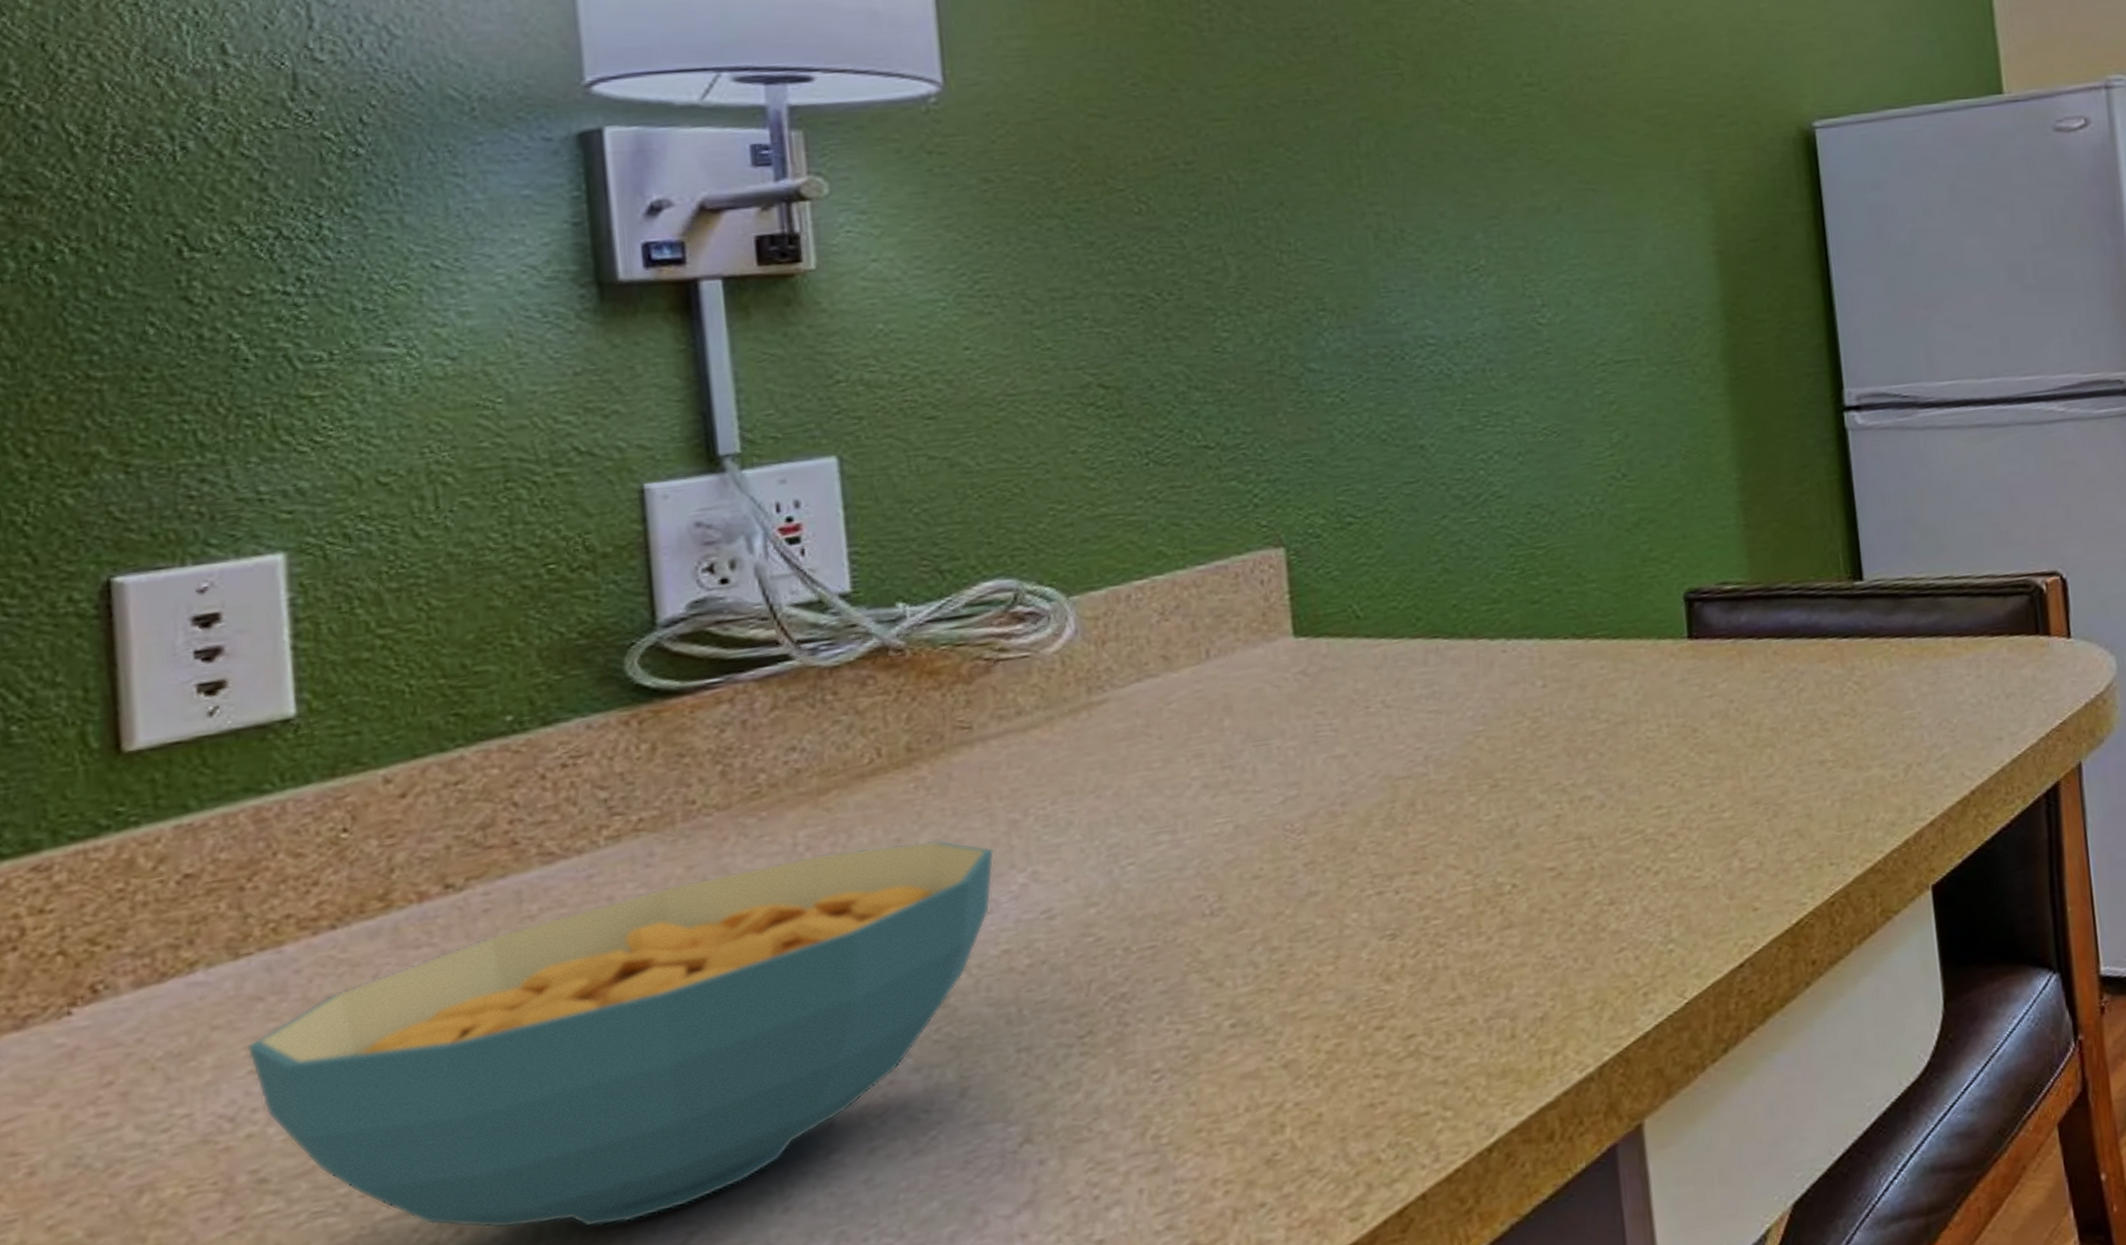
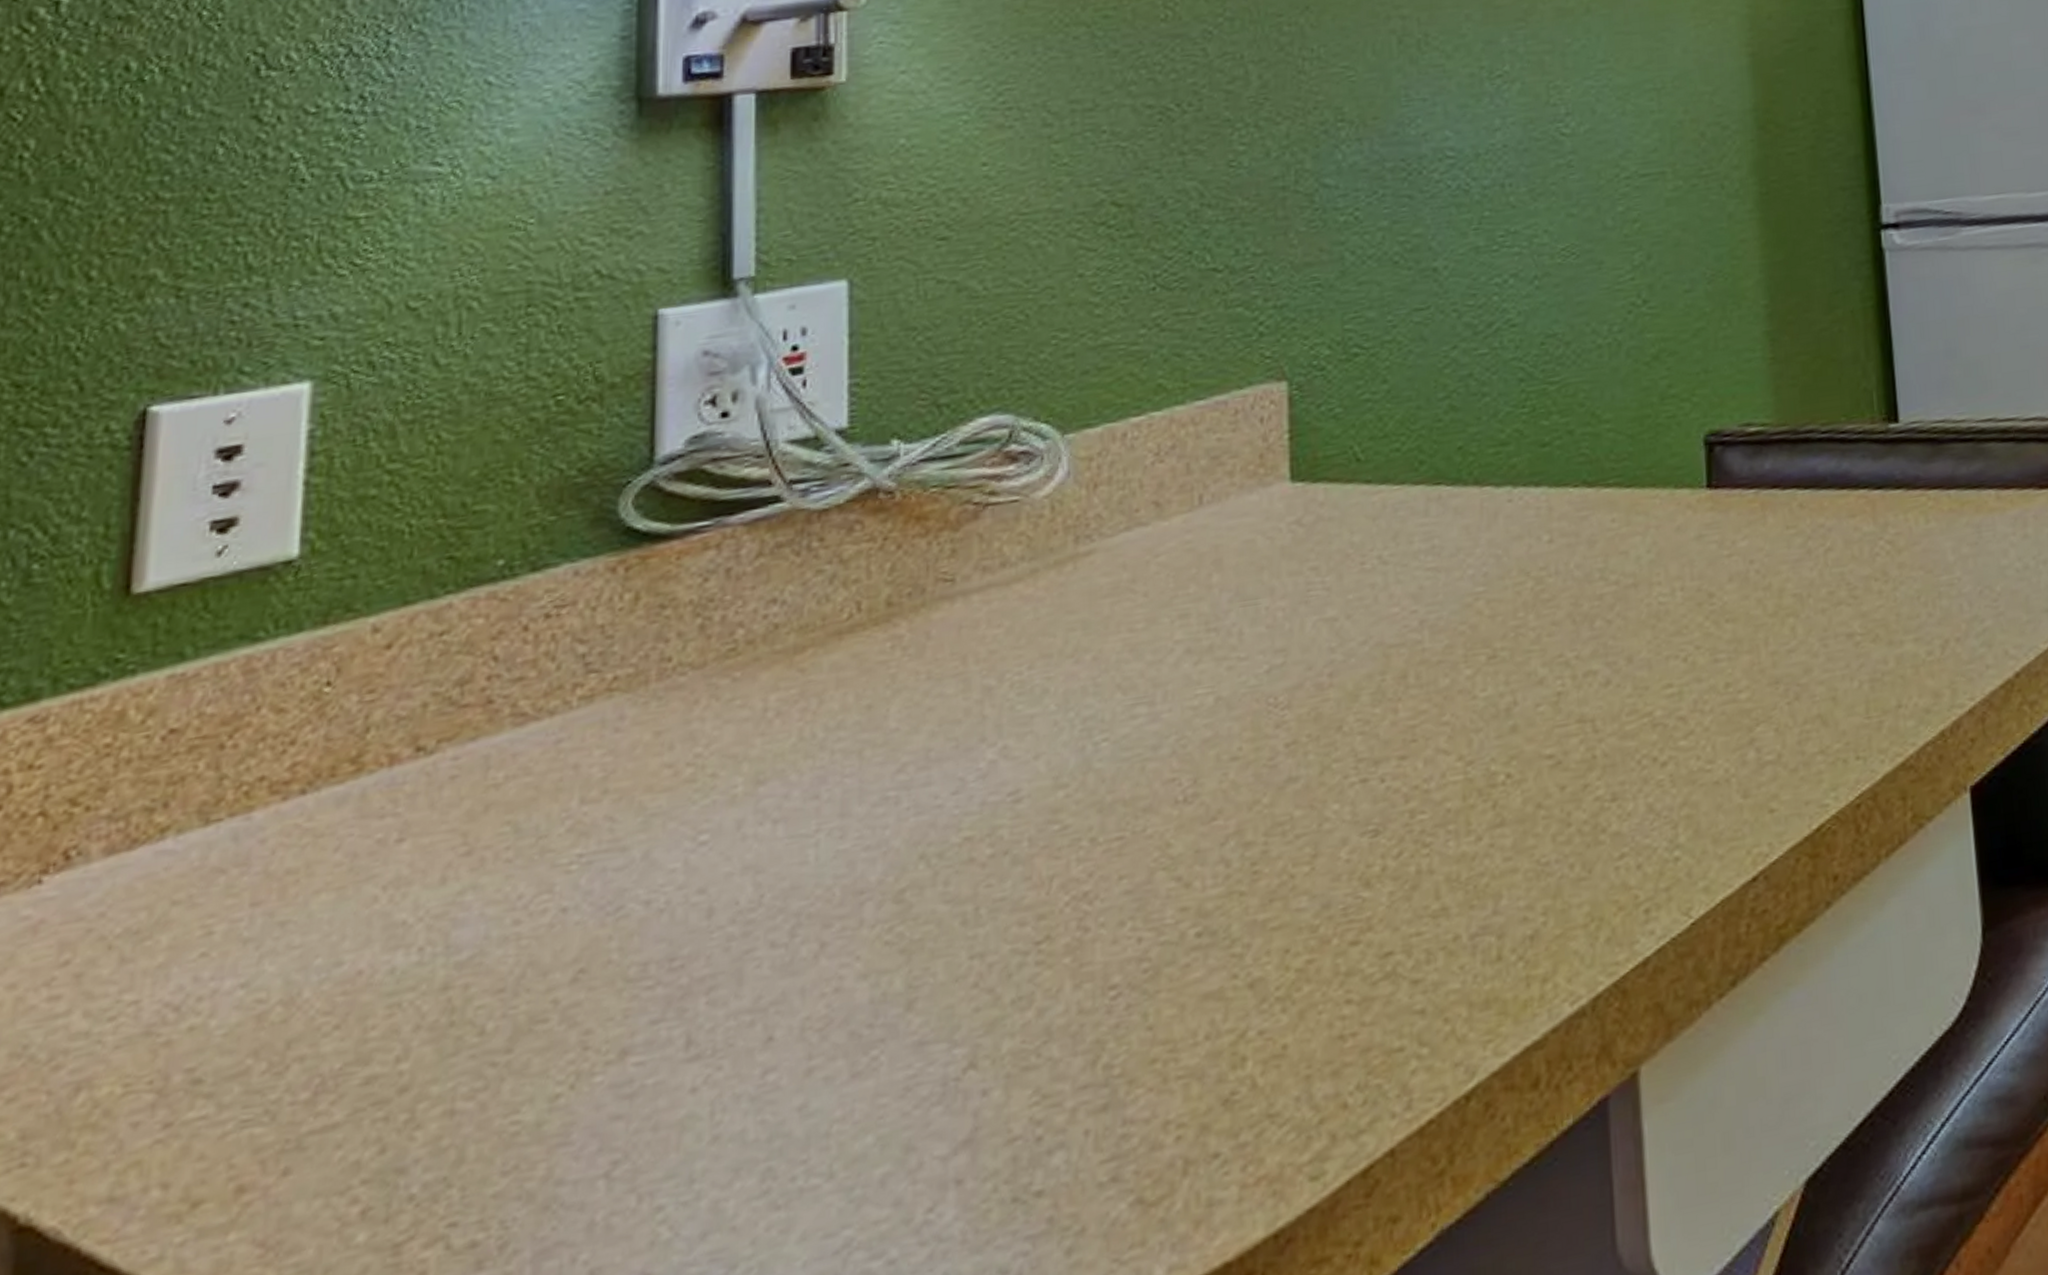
cereal bowl: present [247,839,994,1229] -> none [202,707,965,1151]

